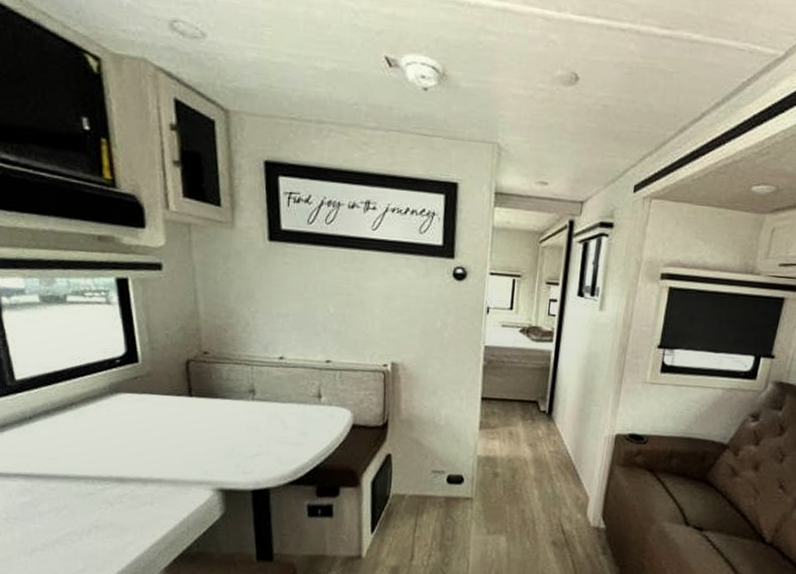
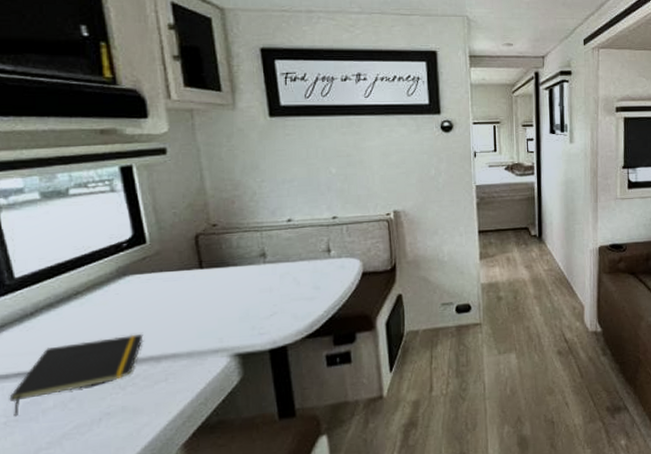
notepad: none [9,453,132,515] -> present [9,334,143,417]

